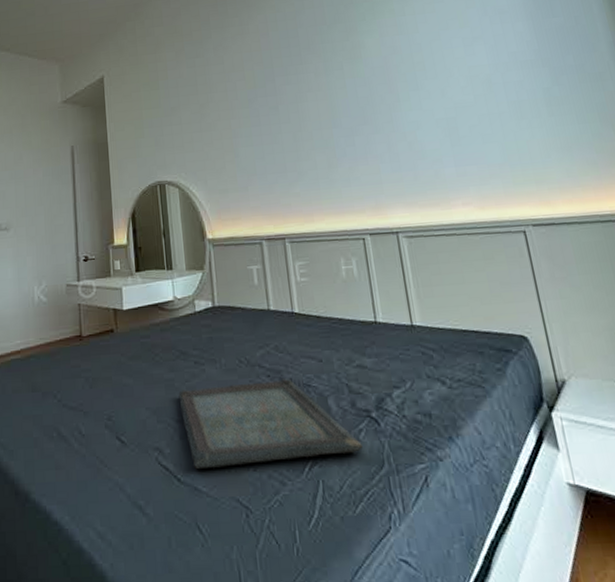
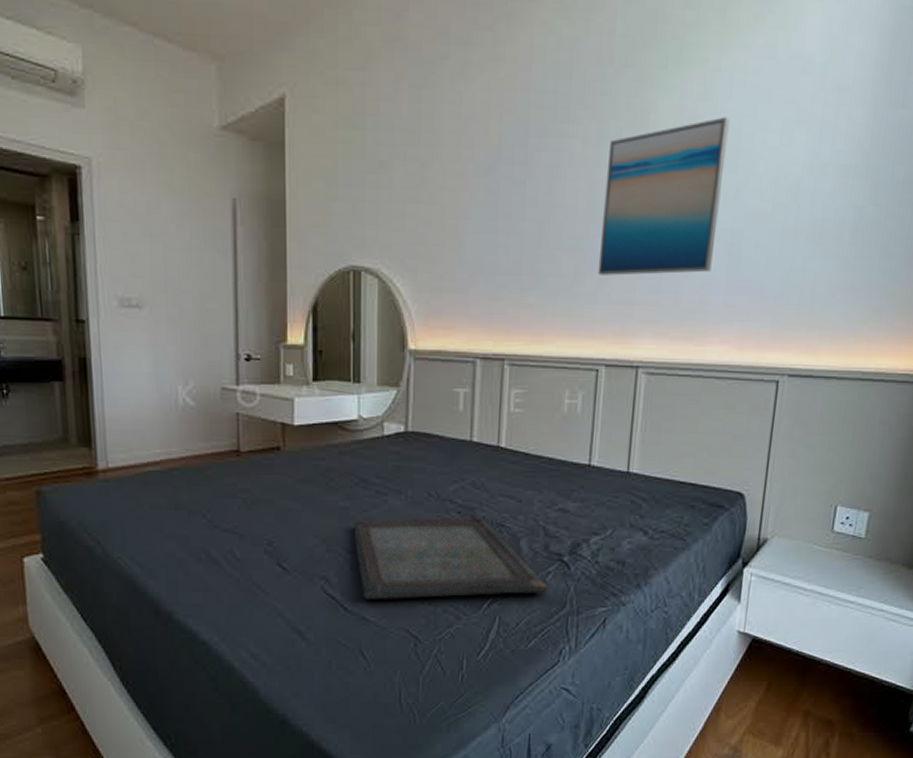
wall art: none [335,43,438,165] -> present [598,116,730,276]

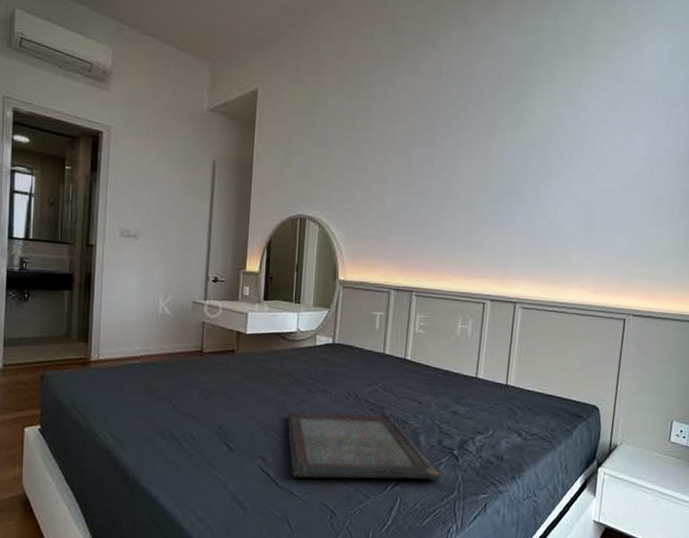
wall art: present [598,116,730,276] -> none [486,120,587,233]

